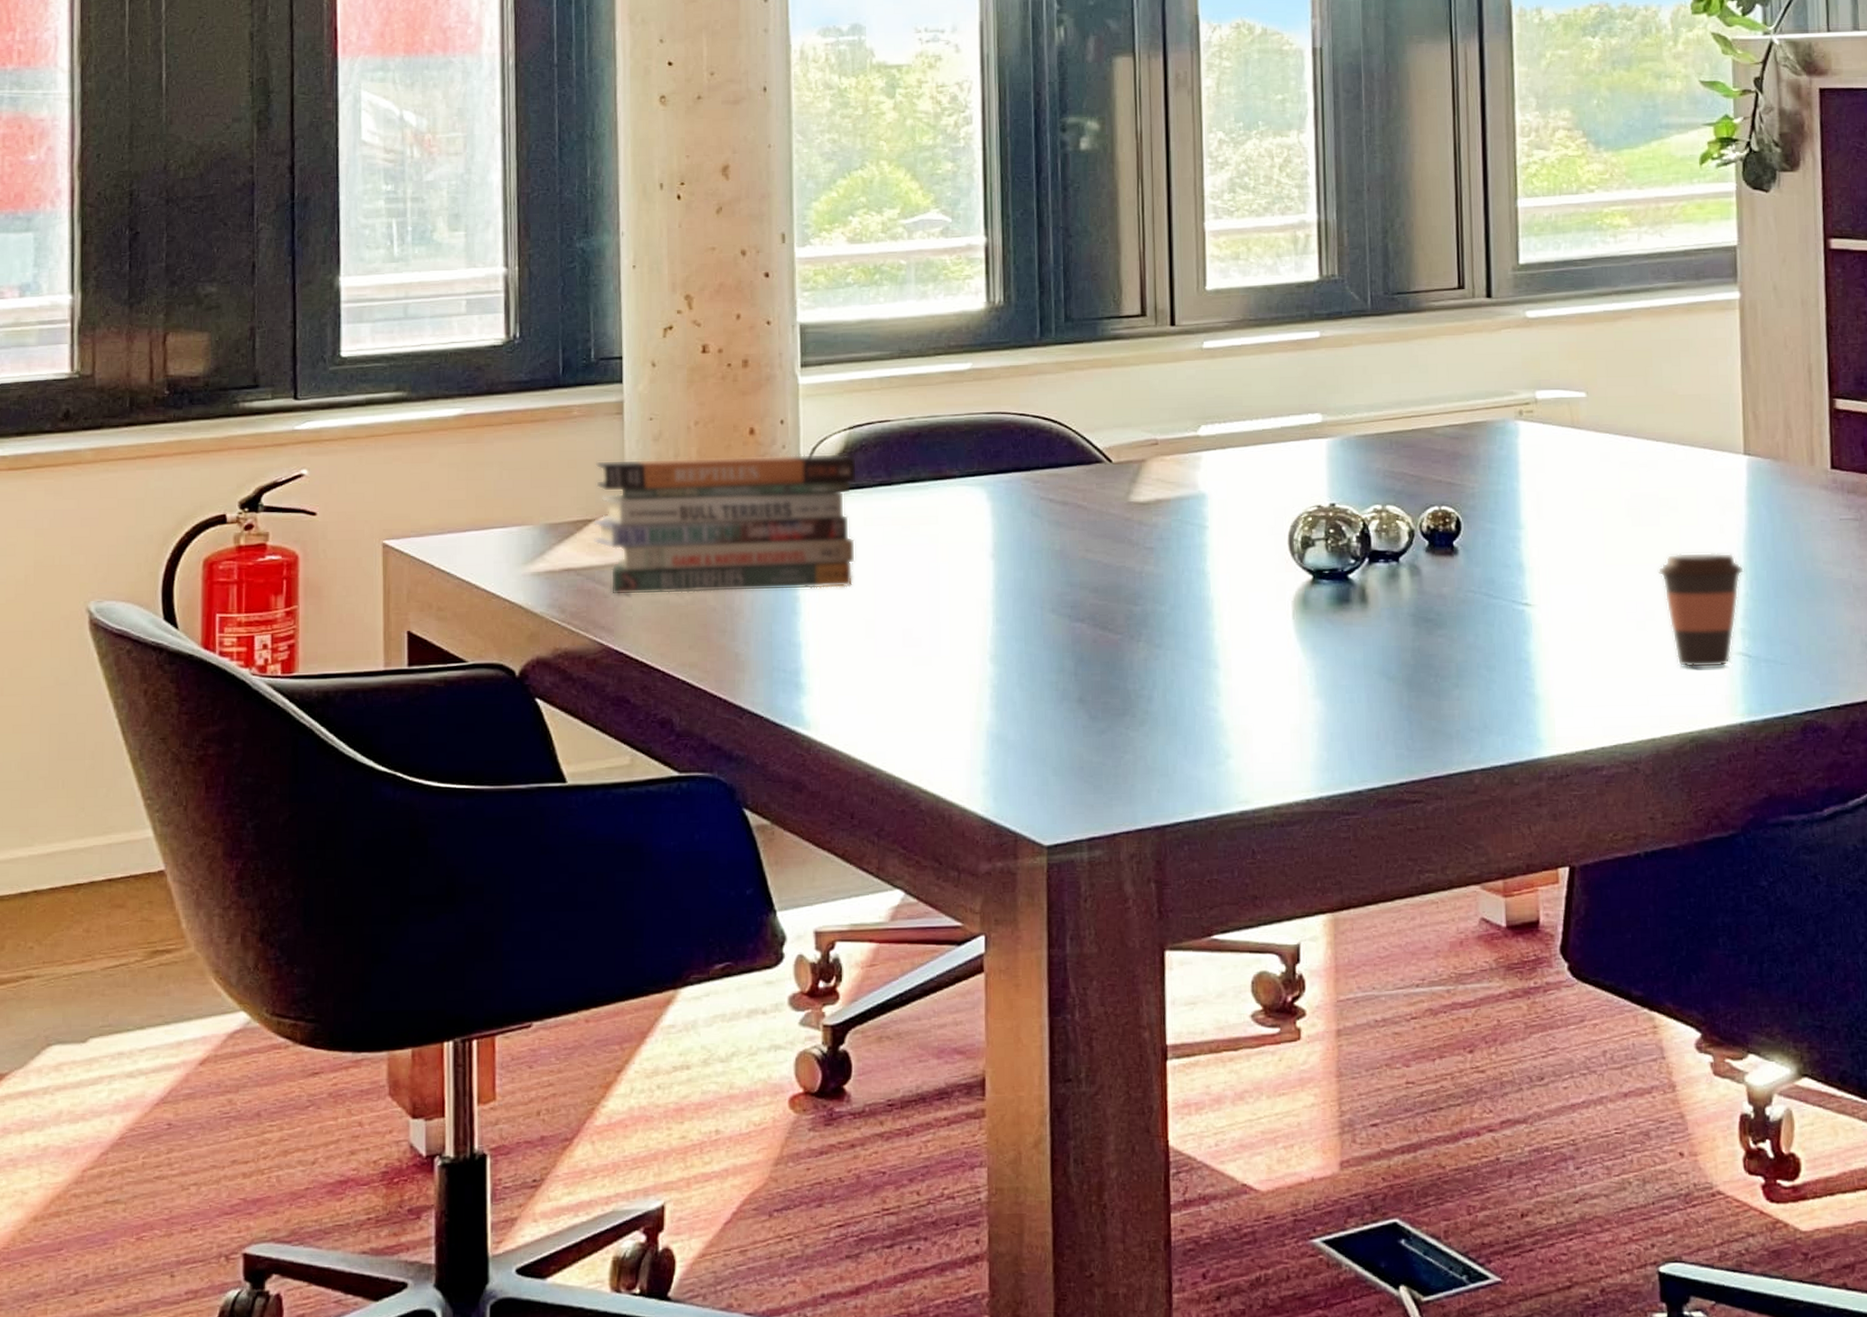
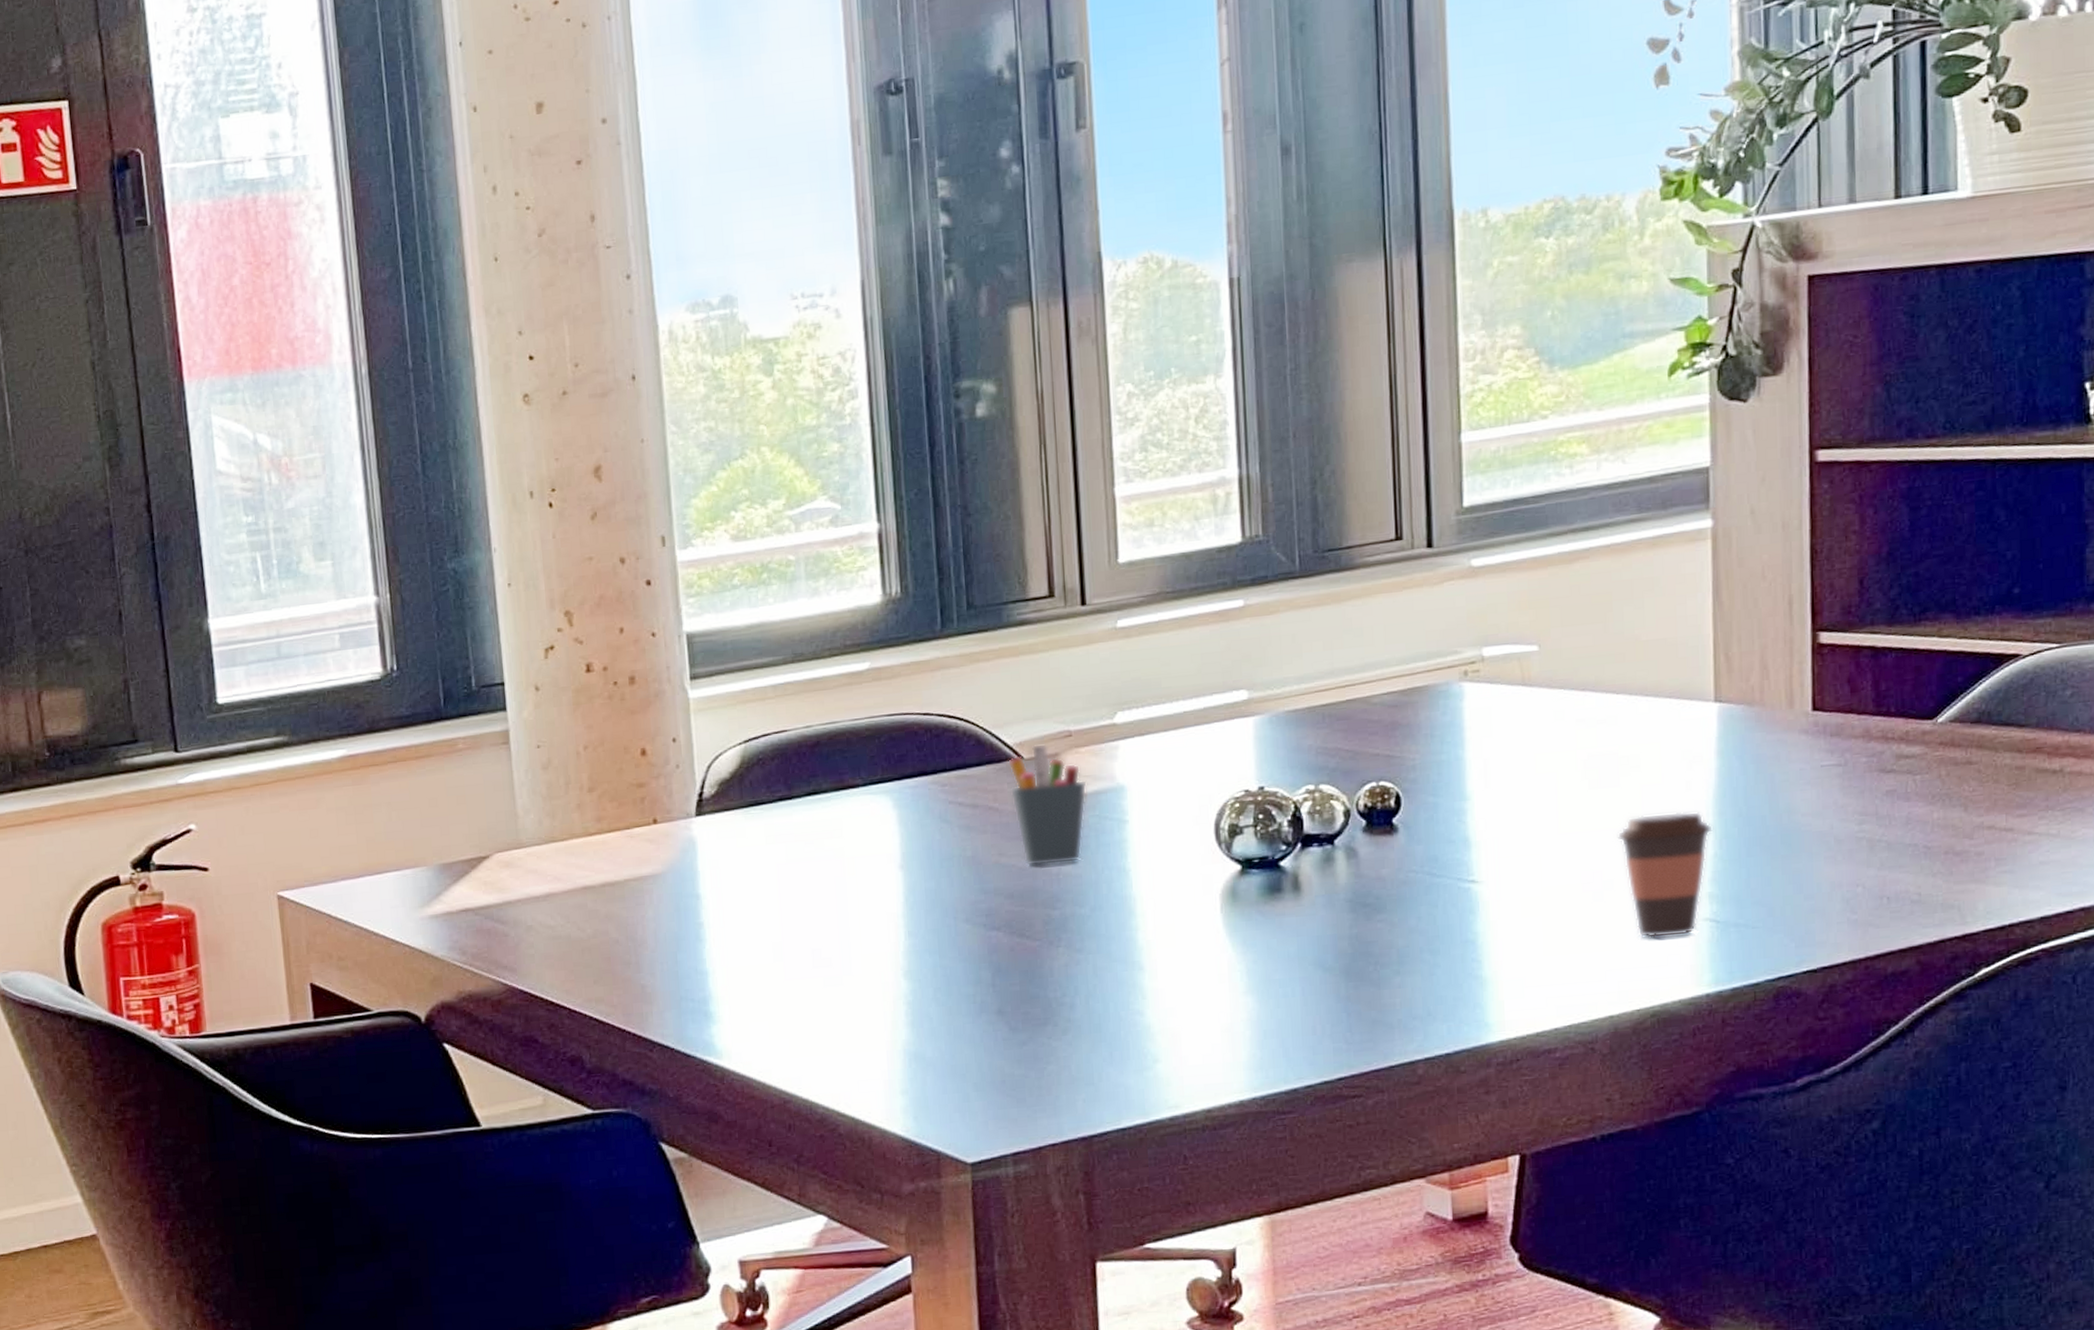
book stack: present [594,453,857,596] -> none [486,769,760,934]
pen holder: none [1098,449,1171,564] -> present [1008,743,1087,867]

